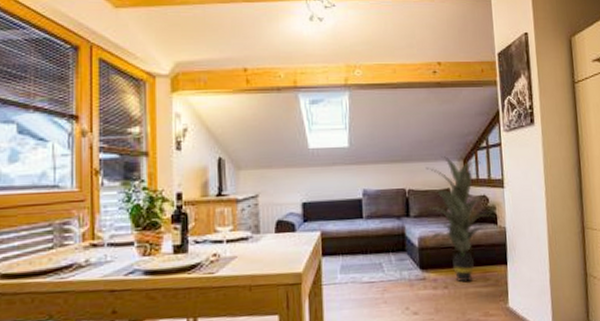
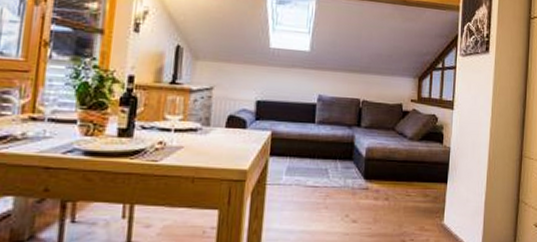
indoor plant: present [424,156,500,284] -> none [375,72,446,198]

